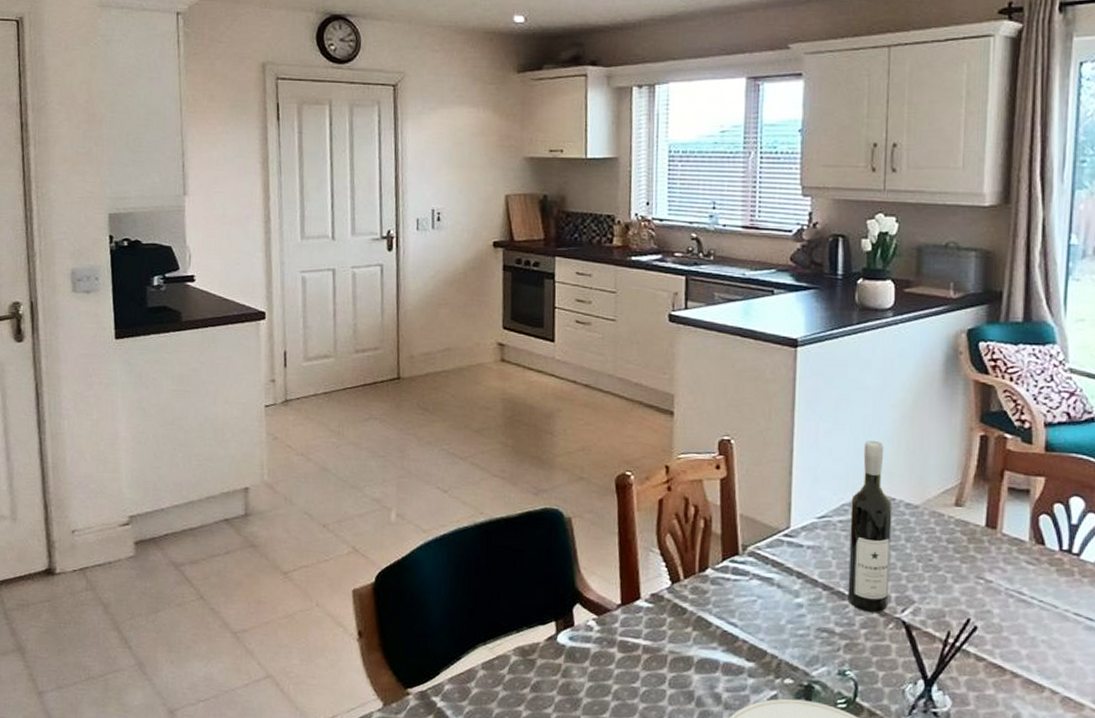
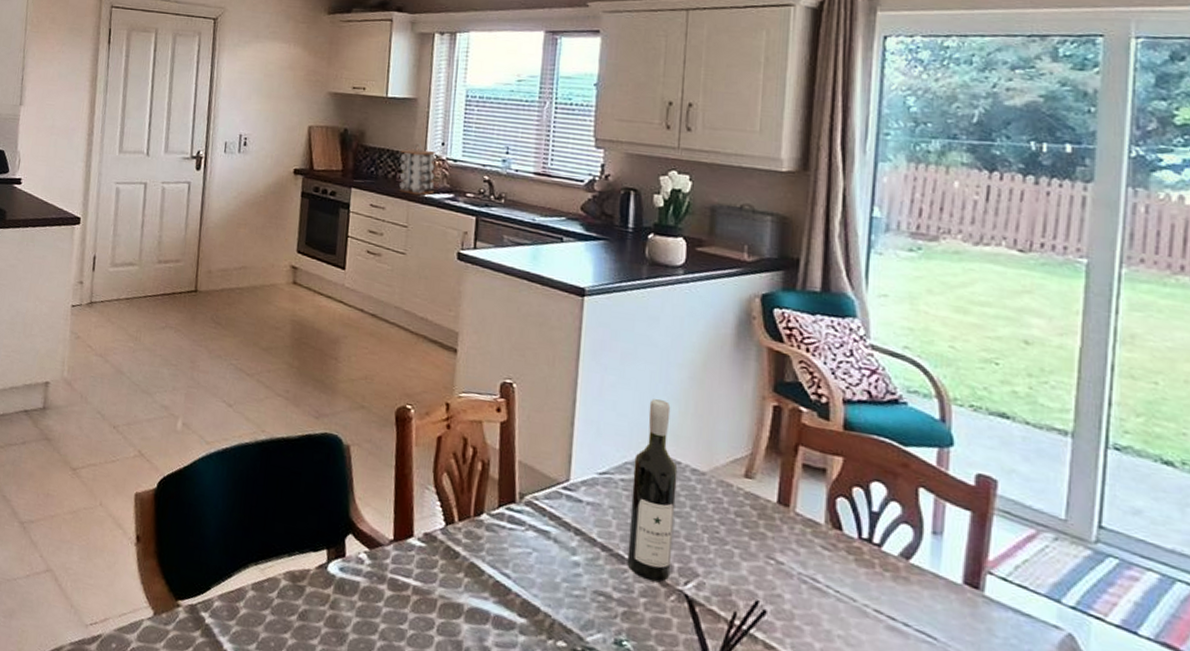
spice rack: none [604,205,642,259] -> present [399,143,437,196]

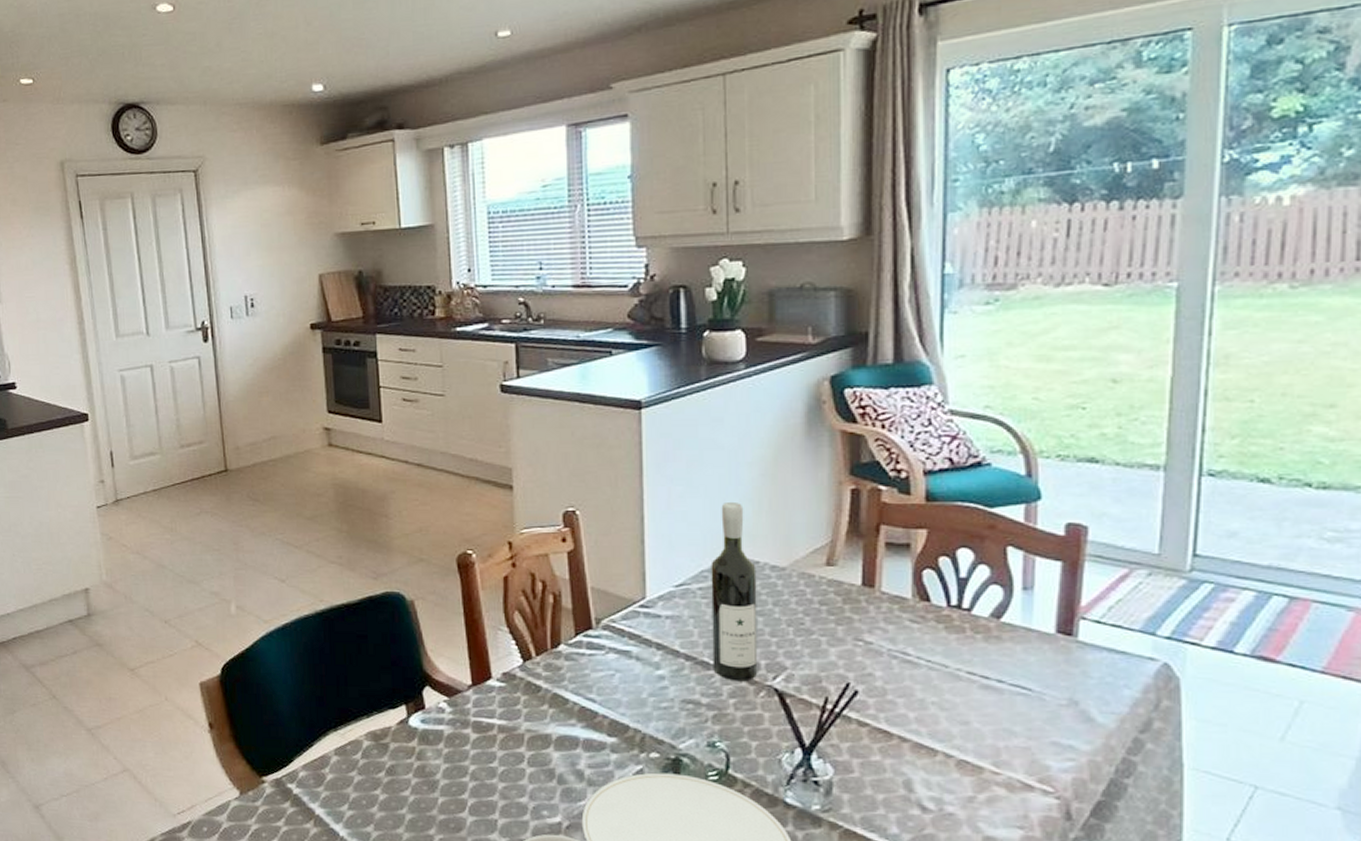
spice rack: present [399,143,437,196] -> none [423,274,466,331]

